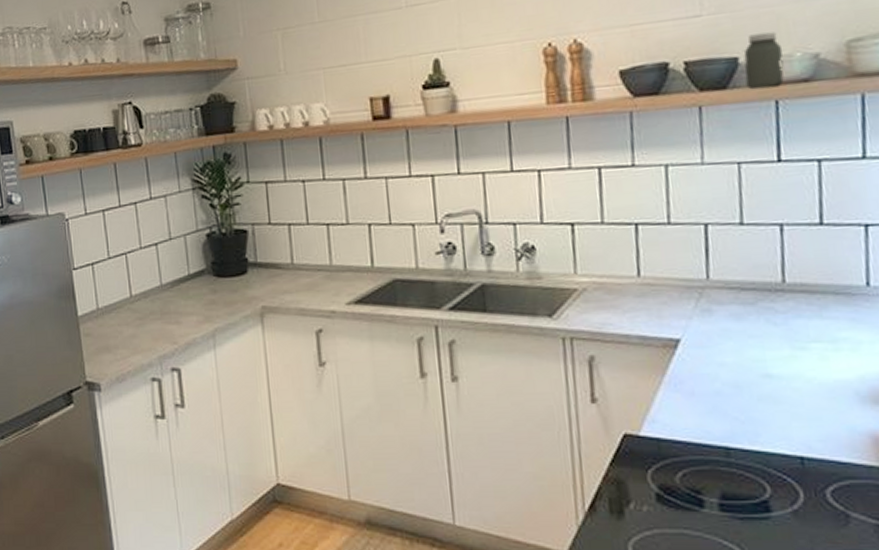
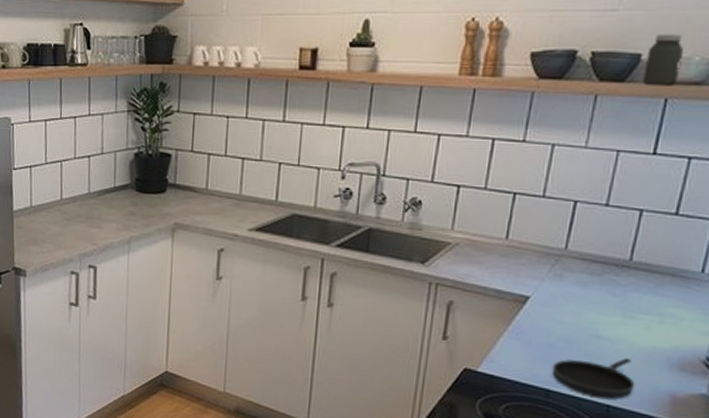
frying pan: none [725,397,827,449] -> present [552,358,636,398]

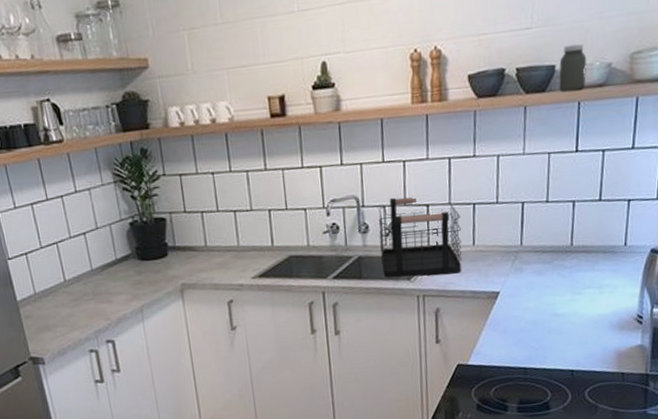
dish rack: none [393,171,497,267] -> present [378,196,462,279]
frying pan: present [552,358,636,398] -> none [525,328,590,365]

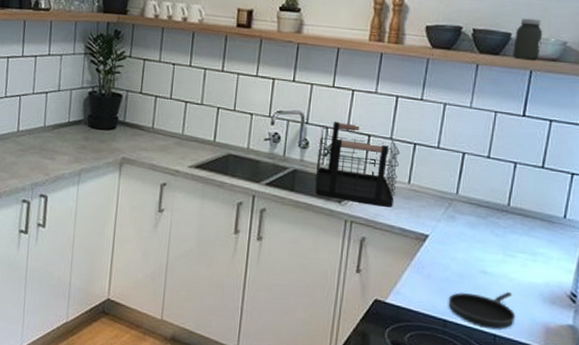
frying pan: none [525,328,590,365] -> present [448,292,516,328]

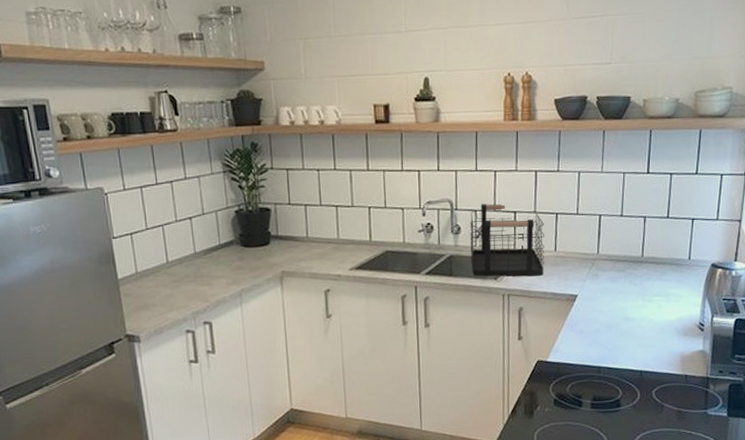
frying pan: present [448,292,516,328] -> none [600,332,657,366]
jar: present [513,18,543,61] -> none [633,80,658,121]

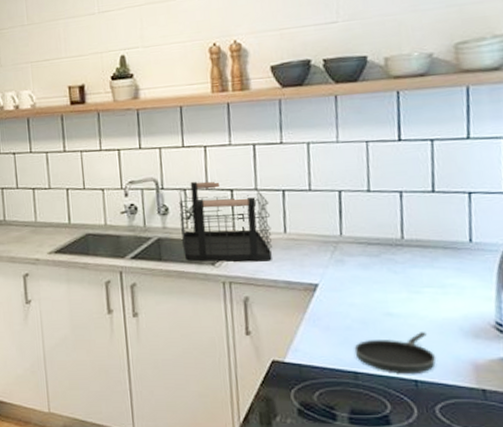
frying pan: none [600,332,657,366] -> present [354,332,437,374]

